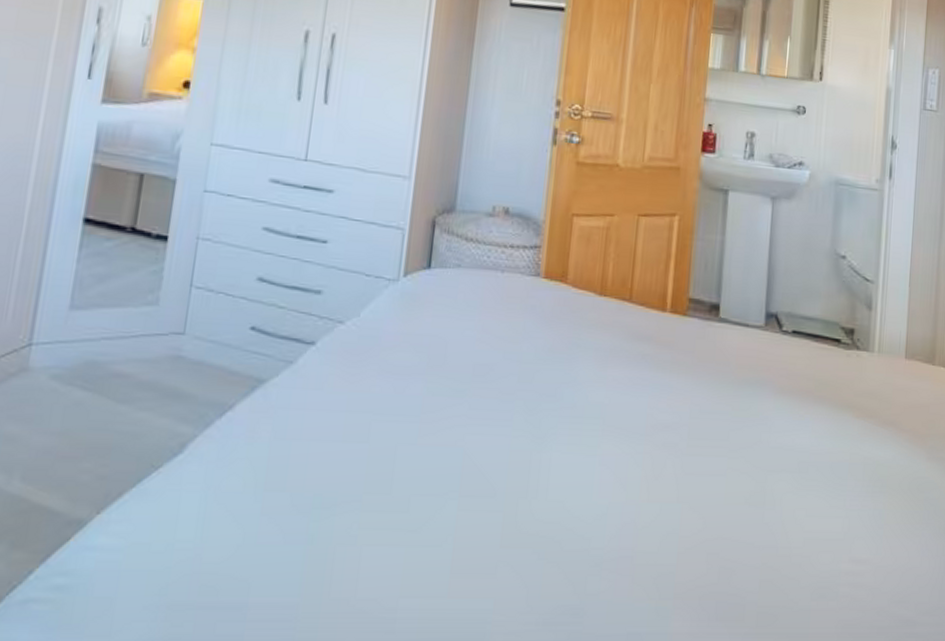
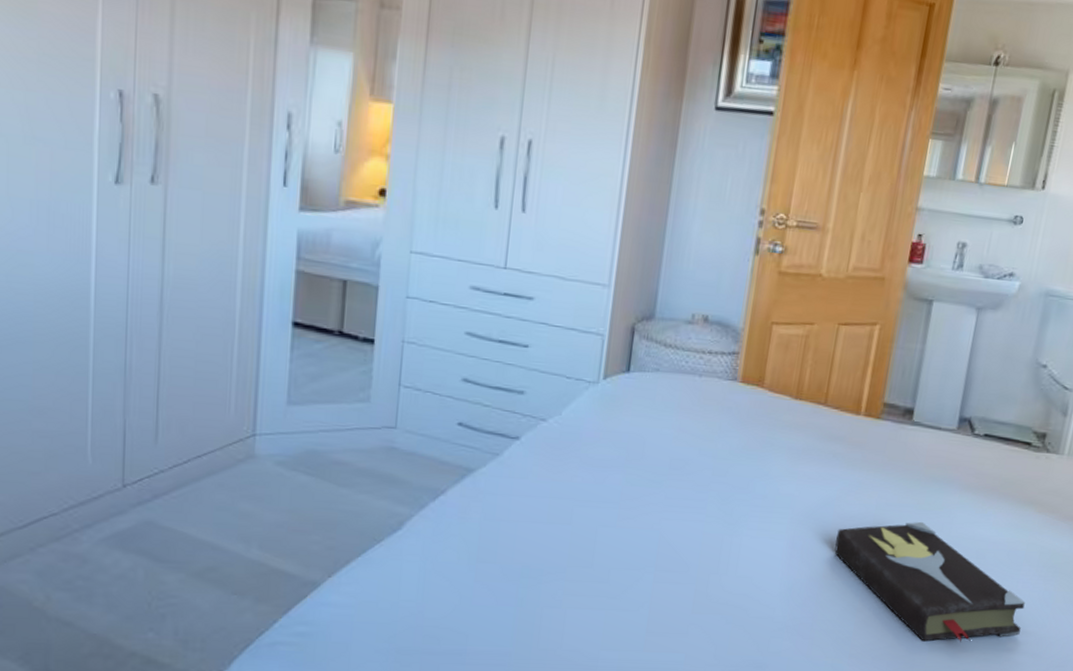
hardback book: none [650,430,856,576] -> present [834,521,1025,643]

